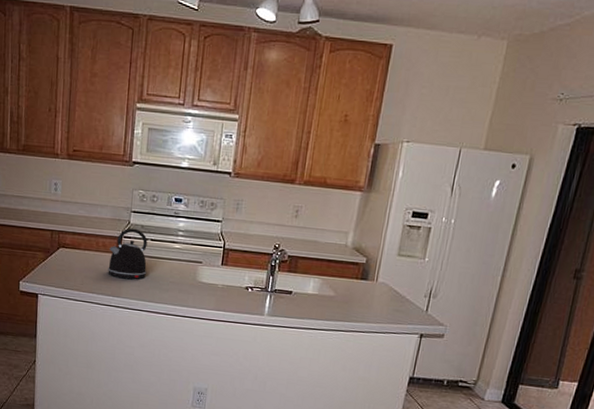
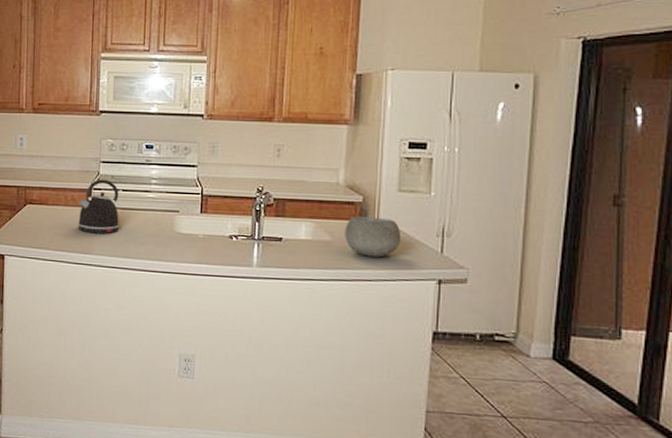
bowl: none [346,275,395,313] -> present [345,216,401,258]

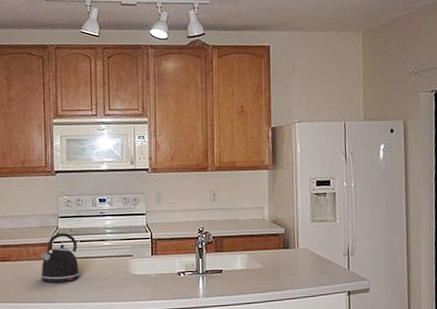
bowl: present [345,216,401,258] -> none [272,244,317,279]

